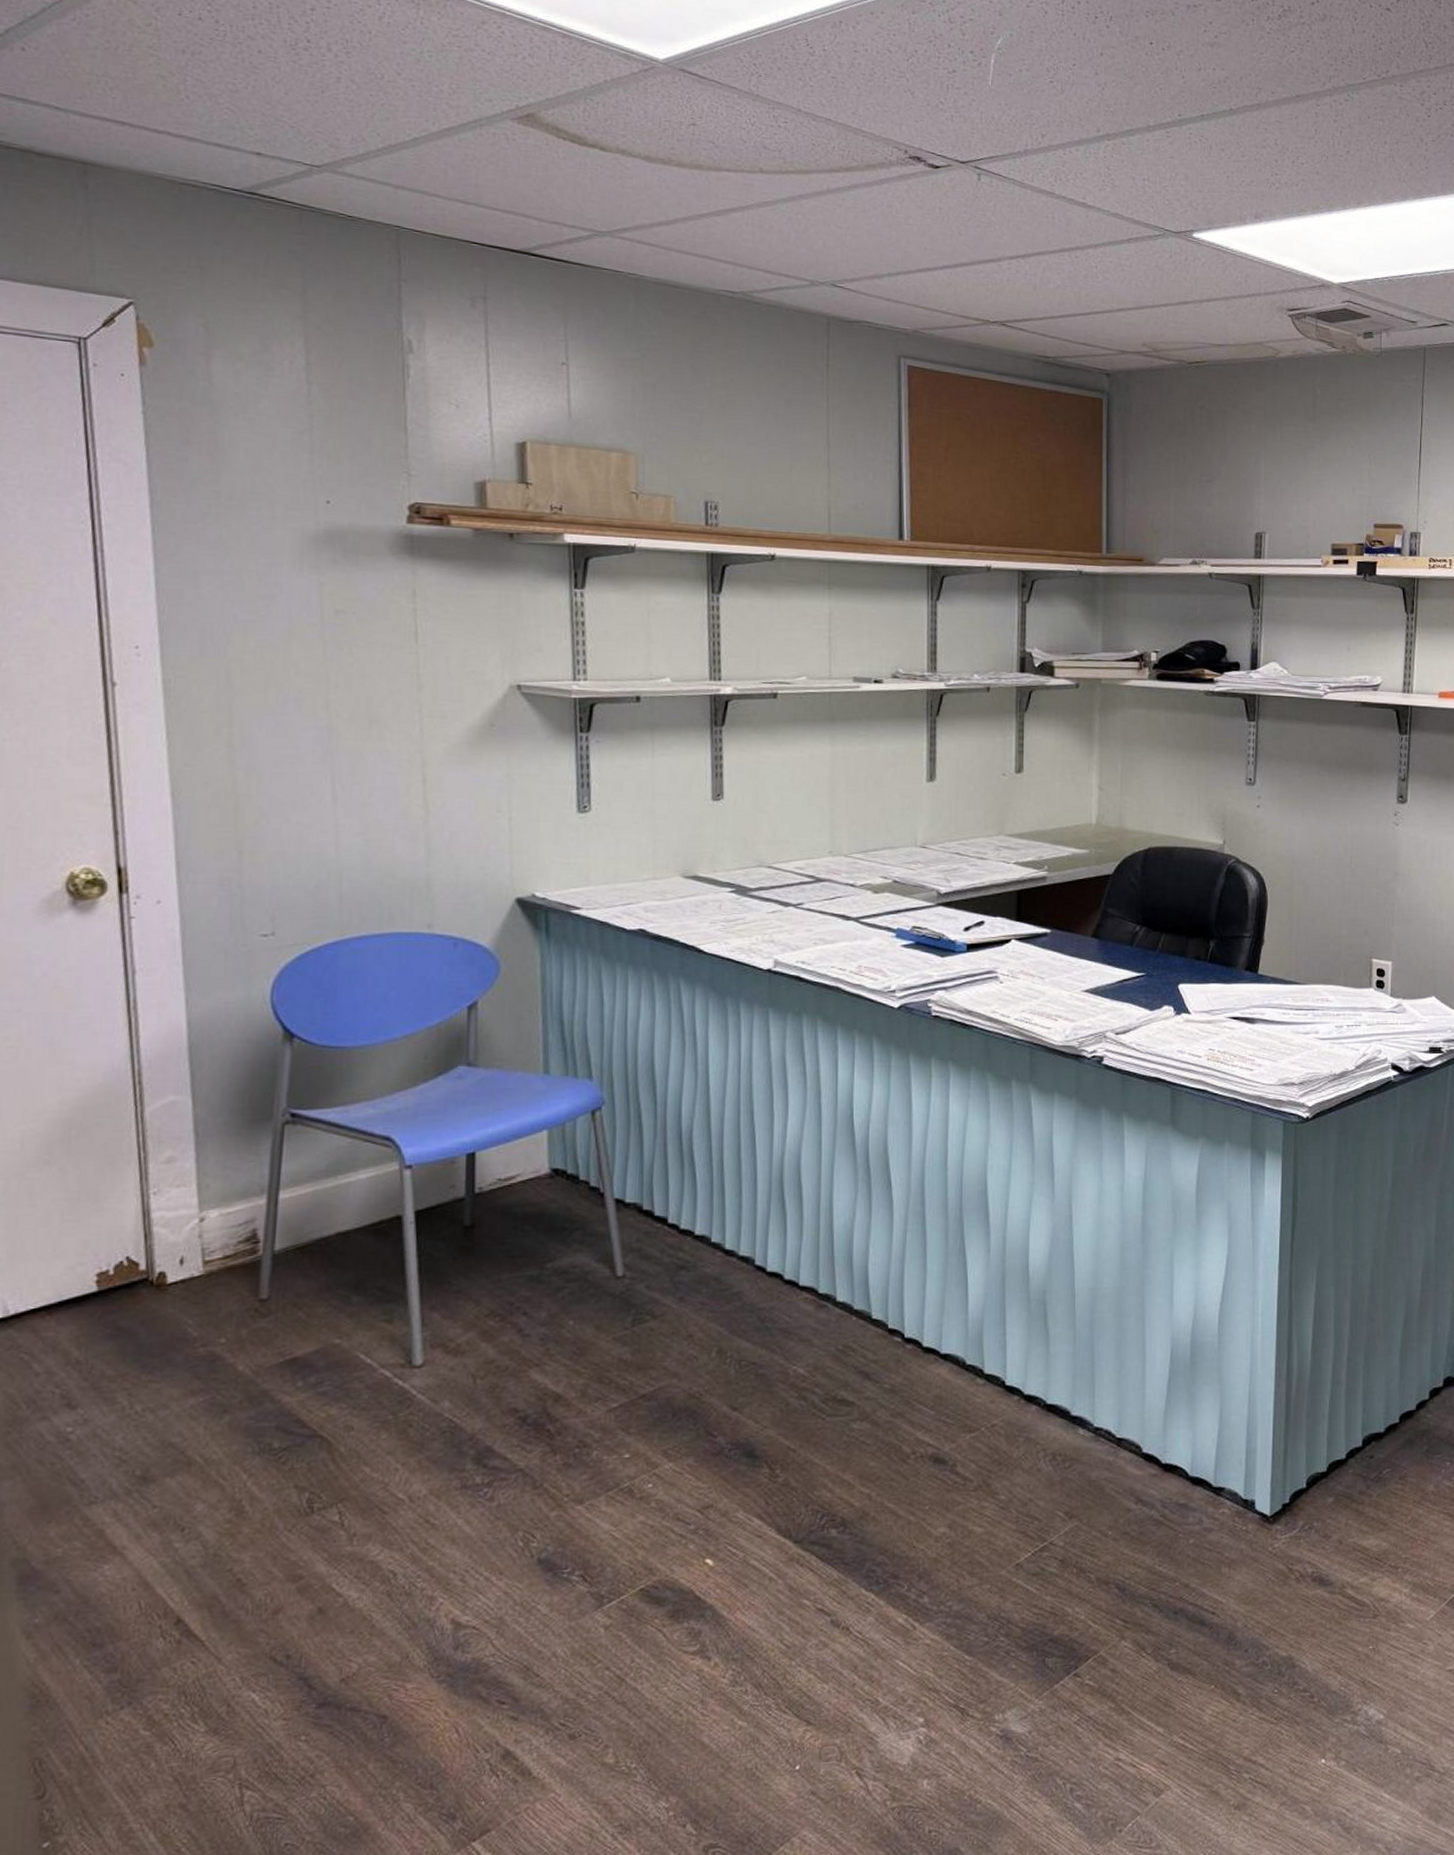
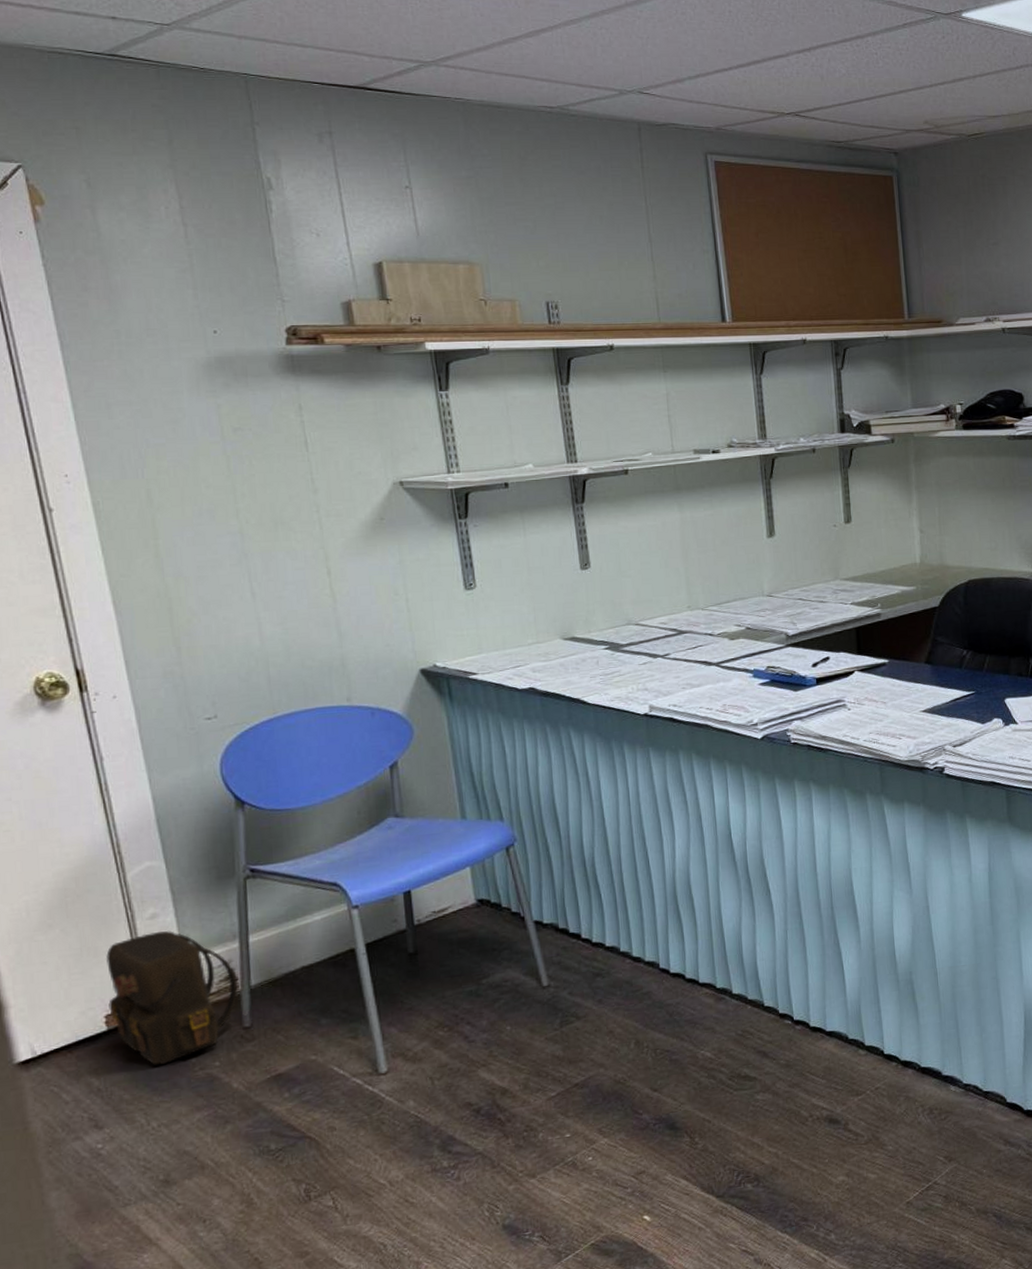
backpack: none [102,1177,259,1338] -> present [106,930,238,1065]

